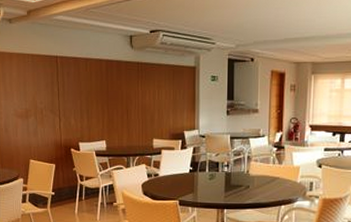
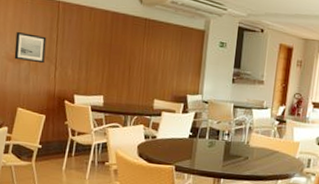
wall art: none [22,90,49,117] -> present [14,32,47,64]

